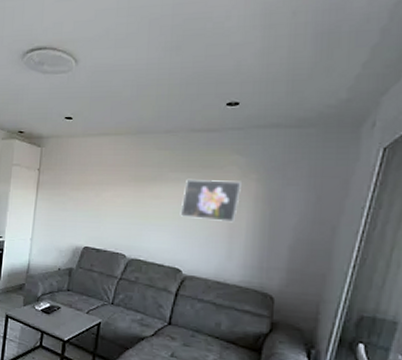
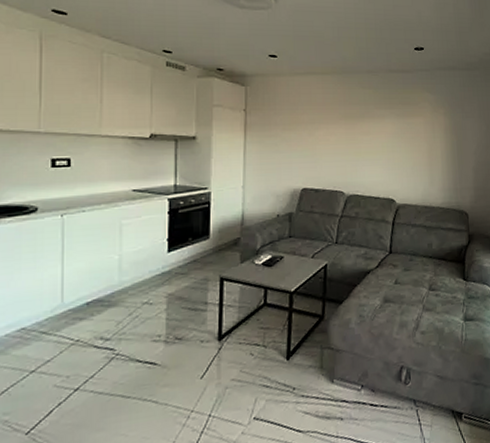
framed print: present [180,180,241,223] -> none [387,115,434,152]

